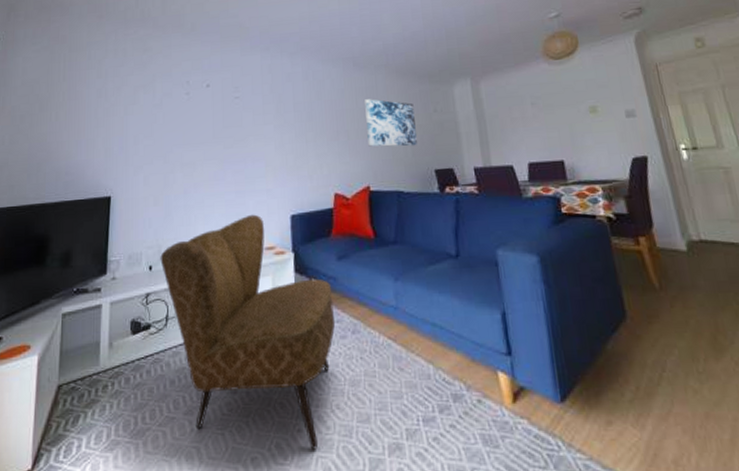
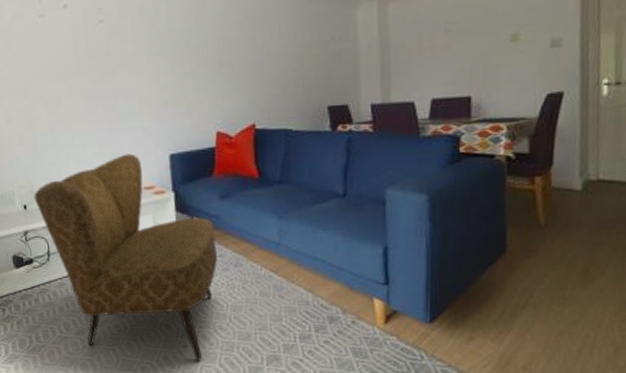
wall art: present [365,99,417,147] -> none [252,23,310,81]

